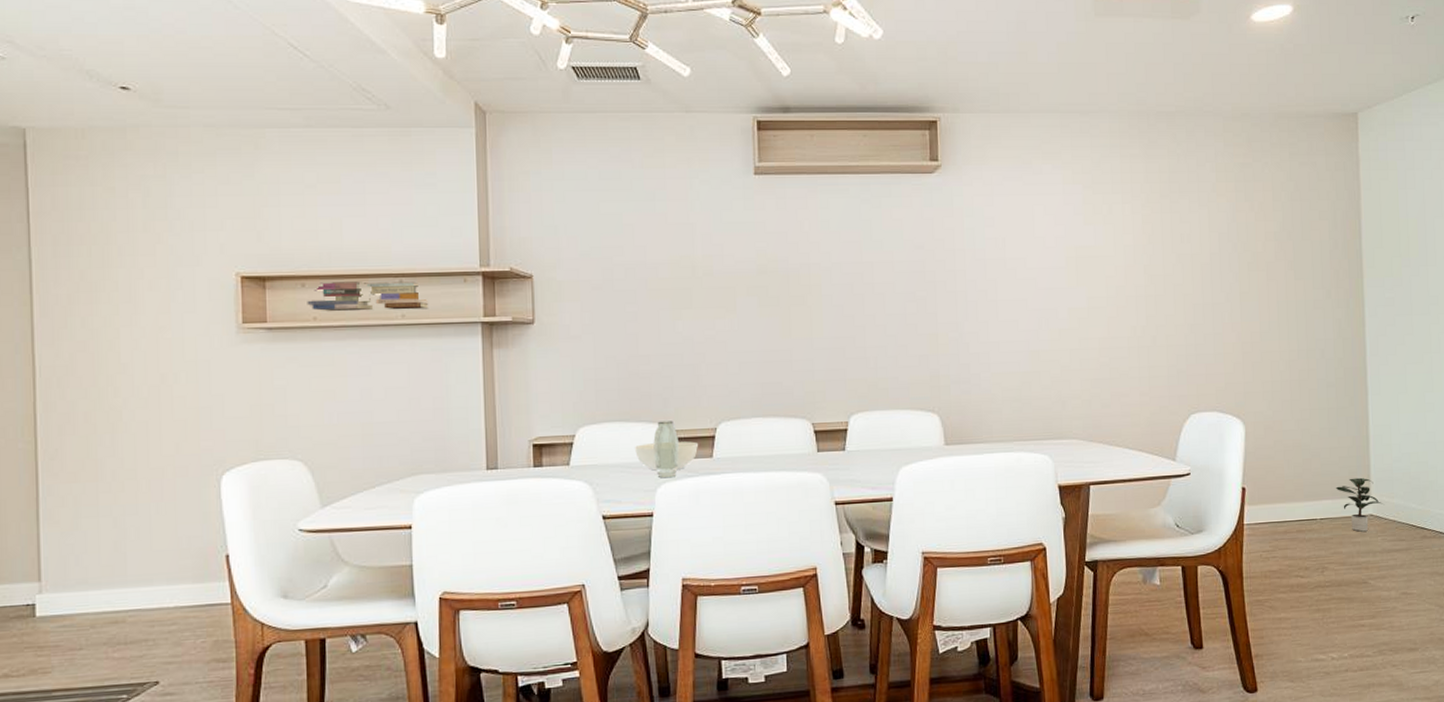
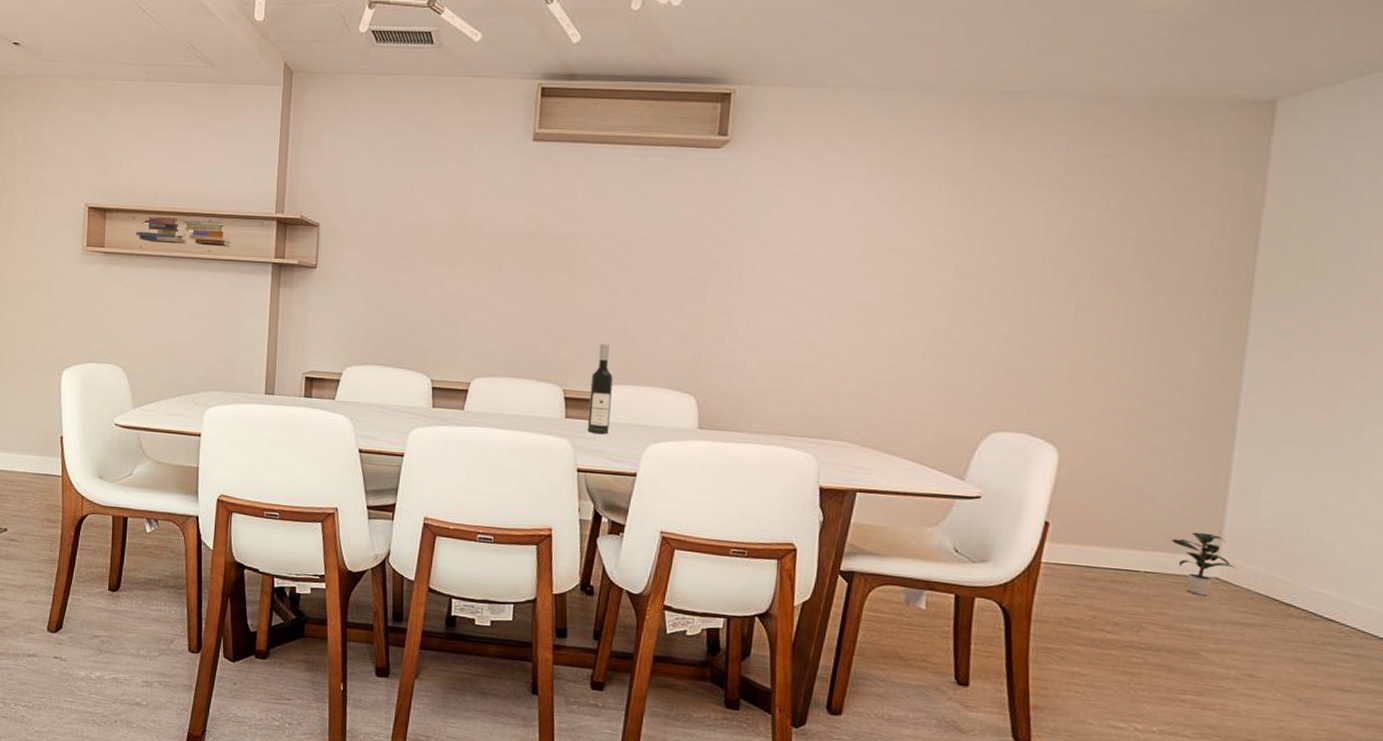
bowl: present [634,441,699,471] -> none [393,389,453,417]
vase: present [653,420,679,479] -> none [409,370,434,424]
bottle: none [838,372,861,464] -> present [587,343,613,435]

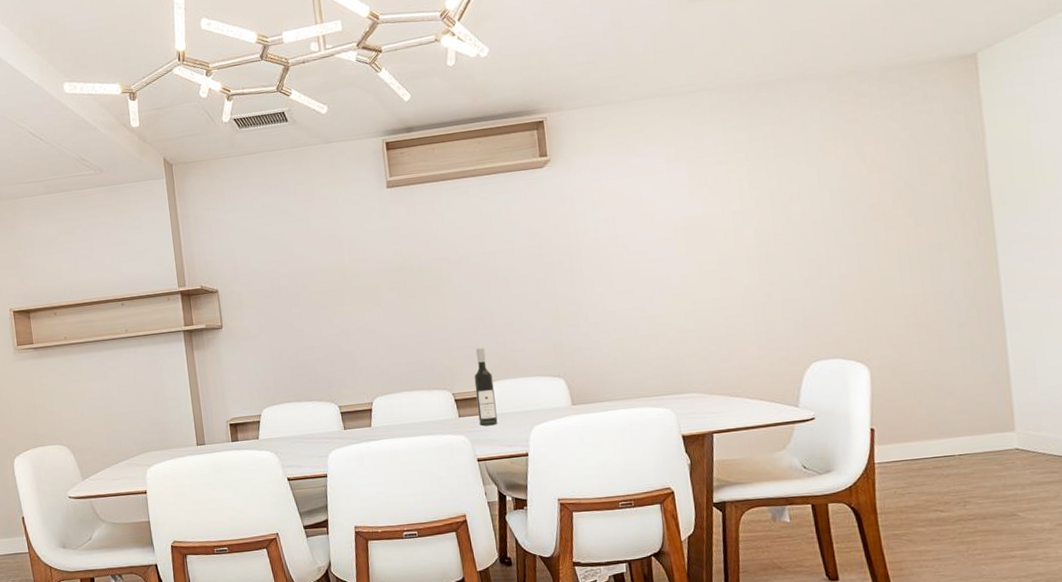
books: present [135,217,187,245] -> none [59,307,106,332]
books: present [183,221,231,247] -> none [99,304,144,327]
potted plant: present [1171,532,1238,596] -> none [974,412,1032,466]

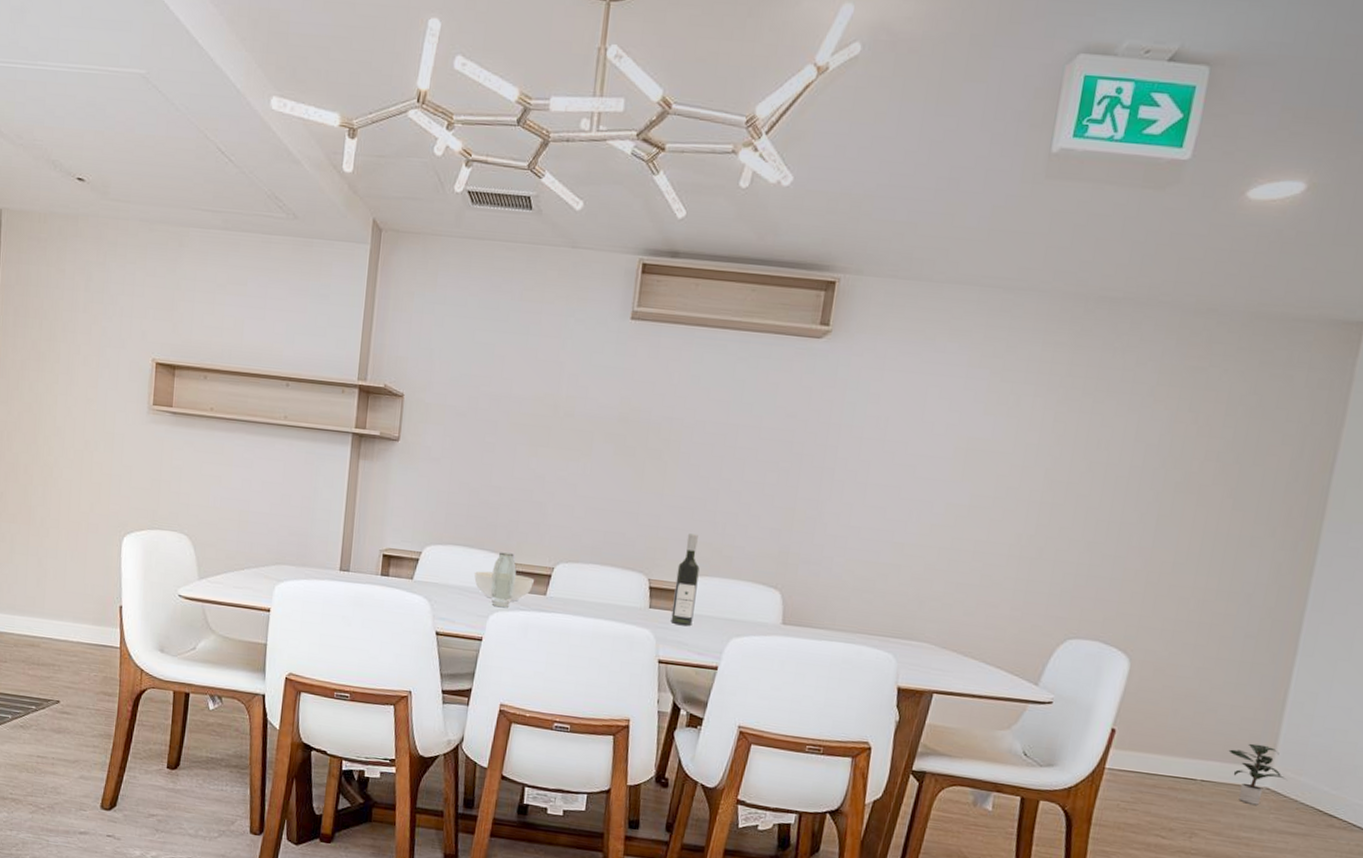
bowl: none [307,414,359,440] -> present [473,571,535,602]
vase: none [322,398,344,446] -> present [490,552,517,608]
potted plant: none [974,412,1032,466] -> present [1228,743,1288,805]

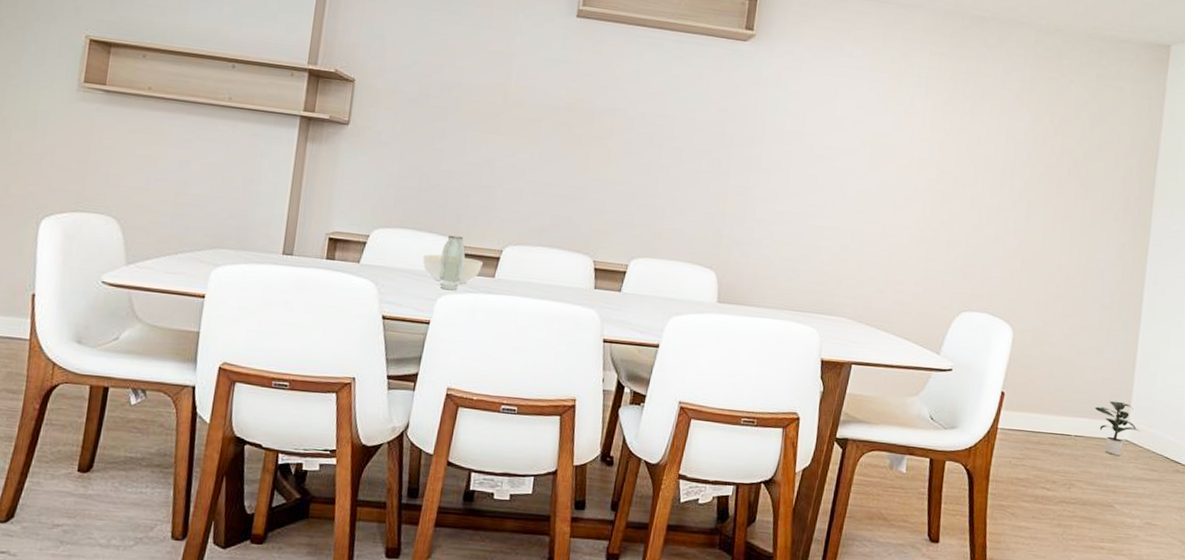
bottle: present [671,533,700,627] -> none [615,217,642,306]

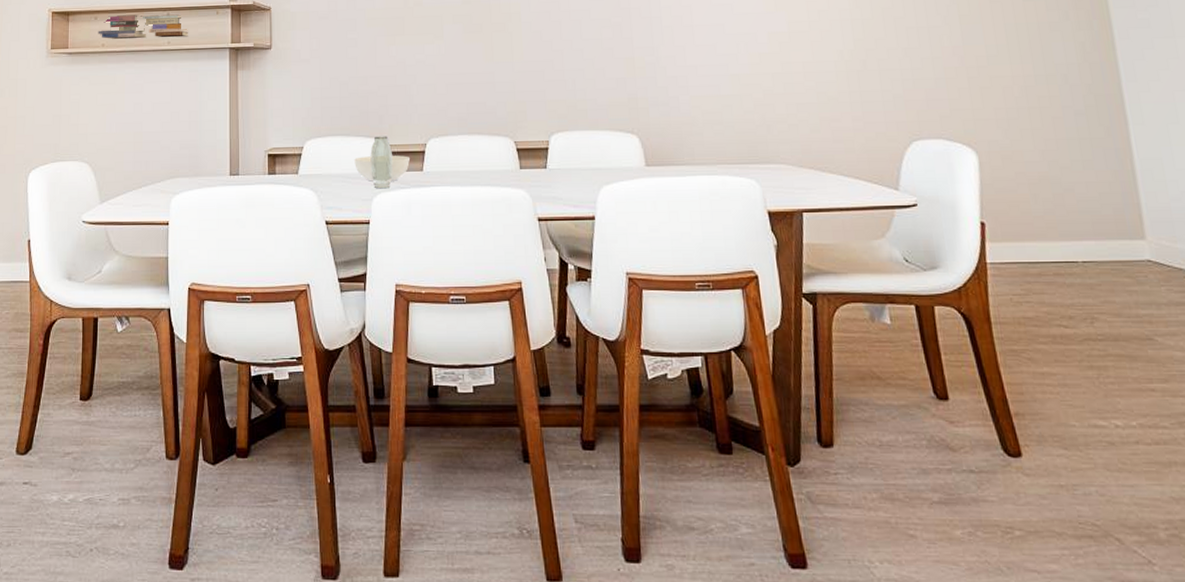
books: none [144,56,205,89] -> present [98,15,147,39]
books: none [202,64,256,96] -> present [143,15,189,38]
potted plant: present [1094,400,1141,456] -> none [1098,217,1165,279]

